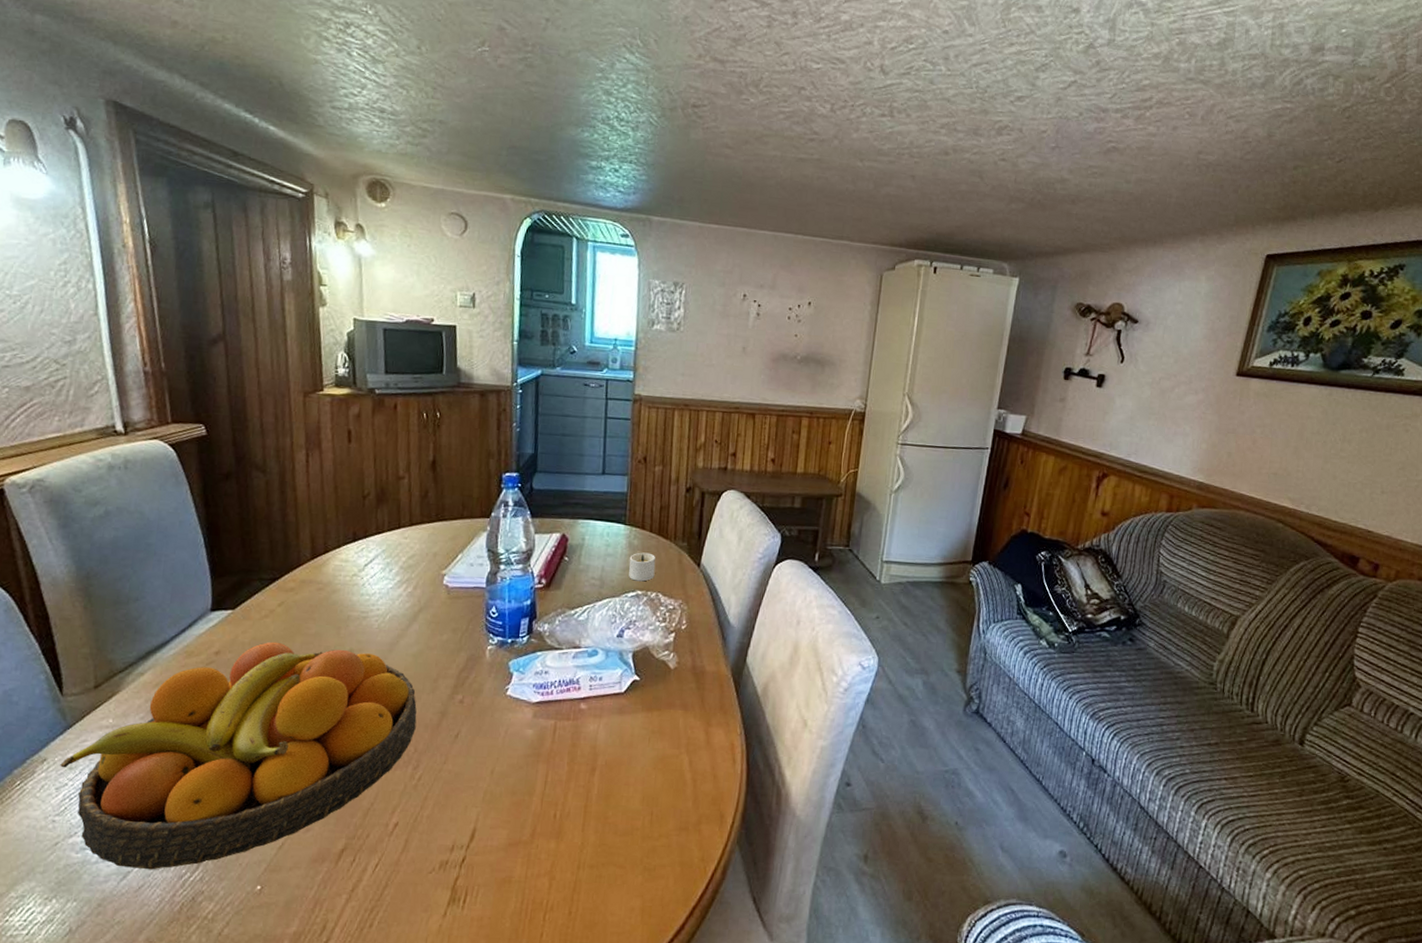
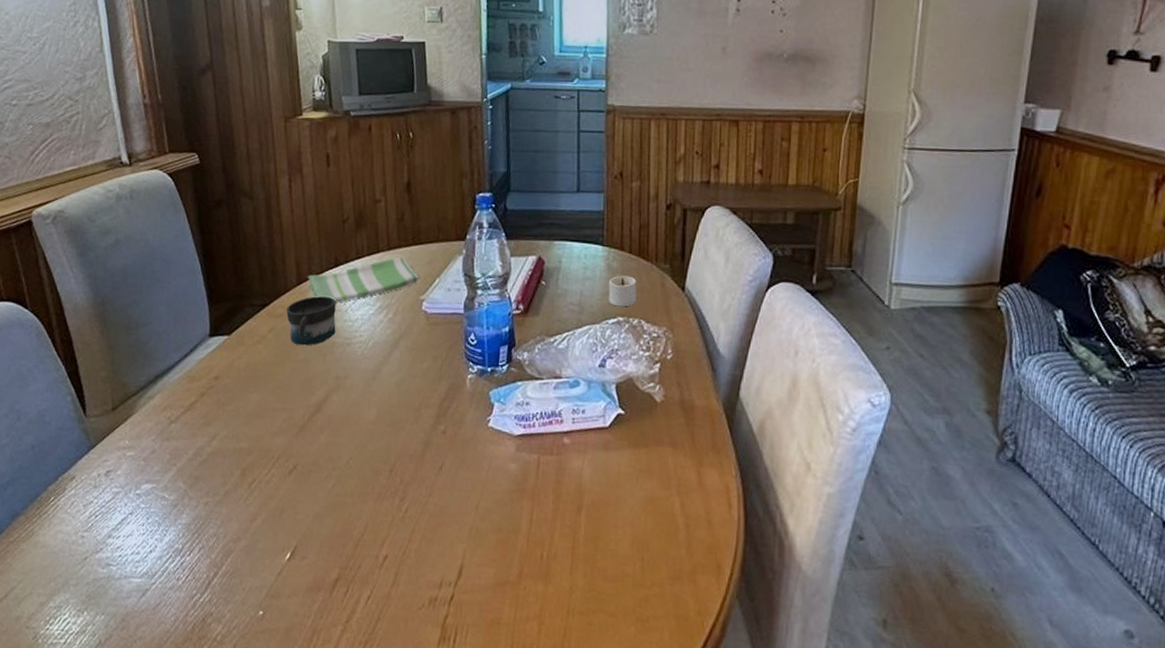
fruit bowl: present [60,641,417,870] -> none [86,367,402,589]
mug: none [298,570,353,620] -> present [286,295,336,346]
dish towel: none [323,533,442,576] -> present [308,257,419,302]

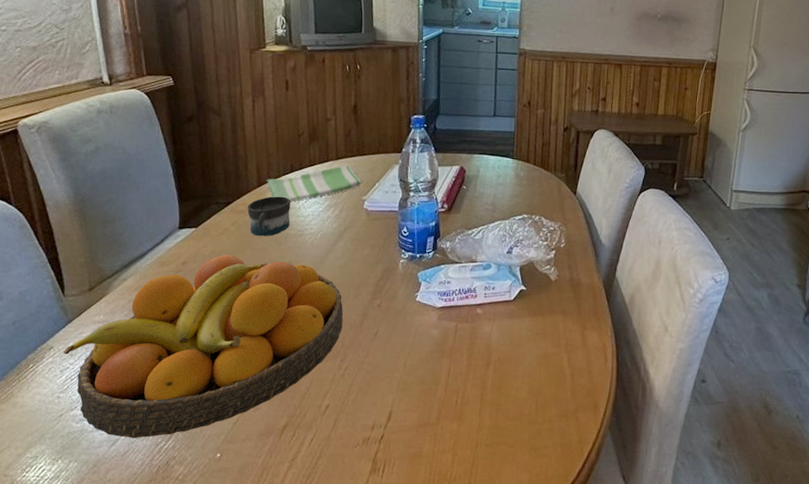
fruit bowl: none [86,367,402,589] -> present [63,254,343,439]
candle: present [608,275,637,307] -> none [516,182,539,207]

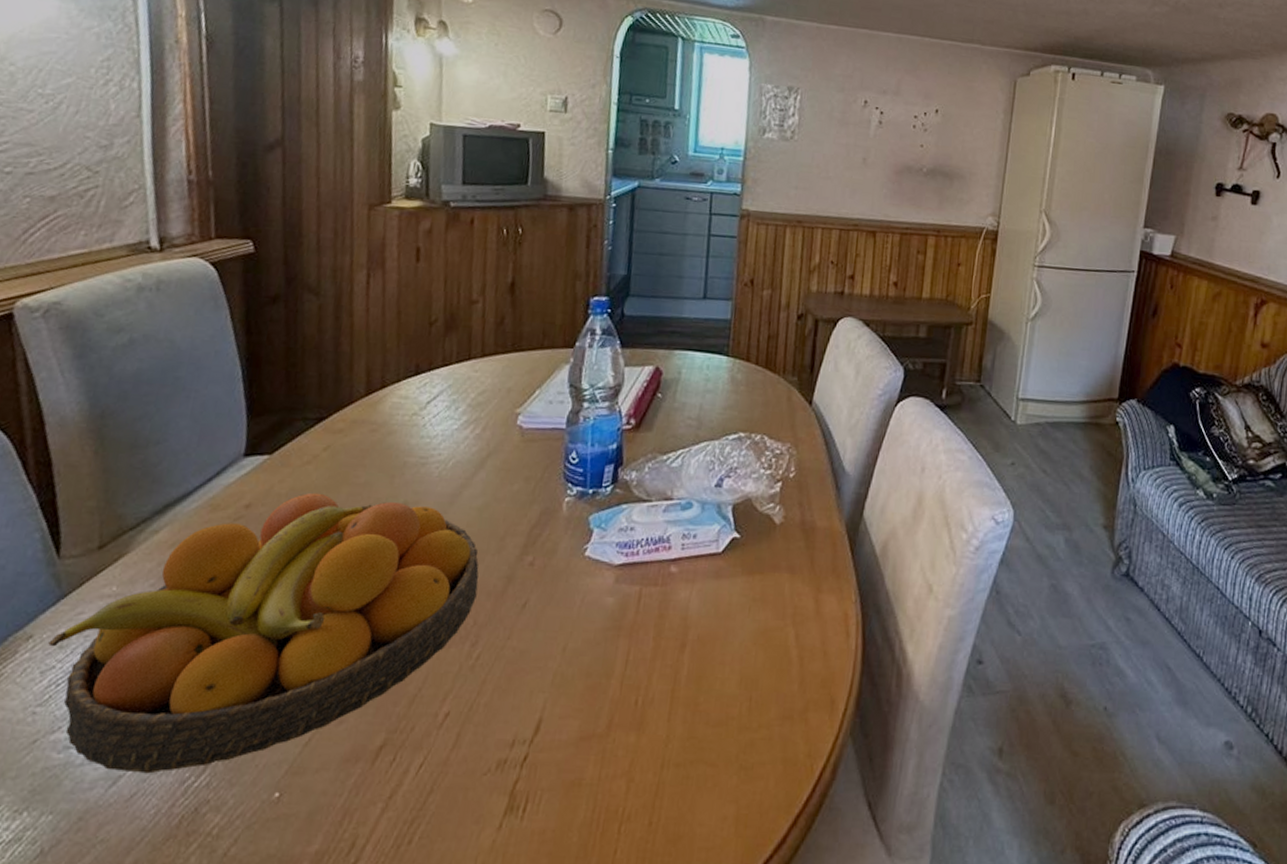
mug: present [247,196,291,237] -> none [348,408,413,467]
dish towel: present [267,165,362,201] -> none [380,365,517,415]

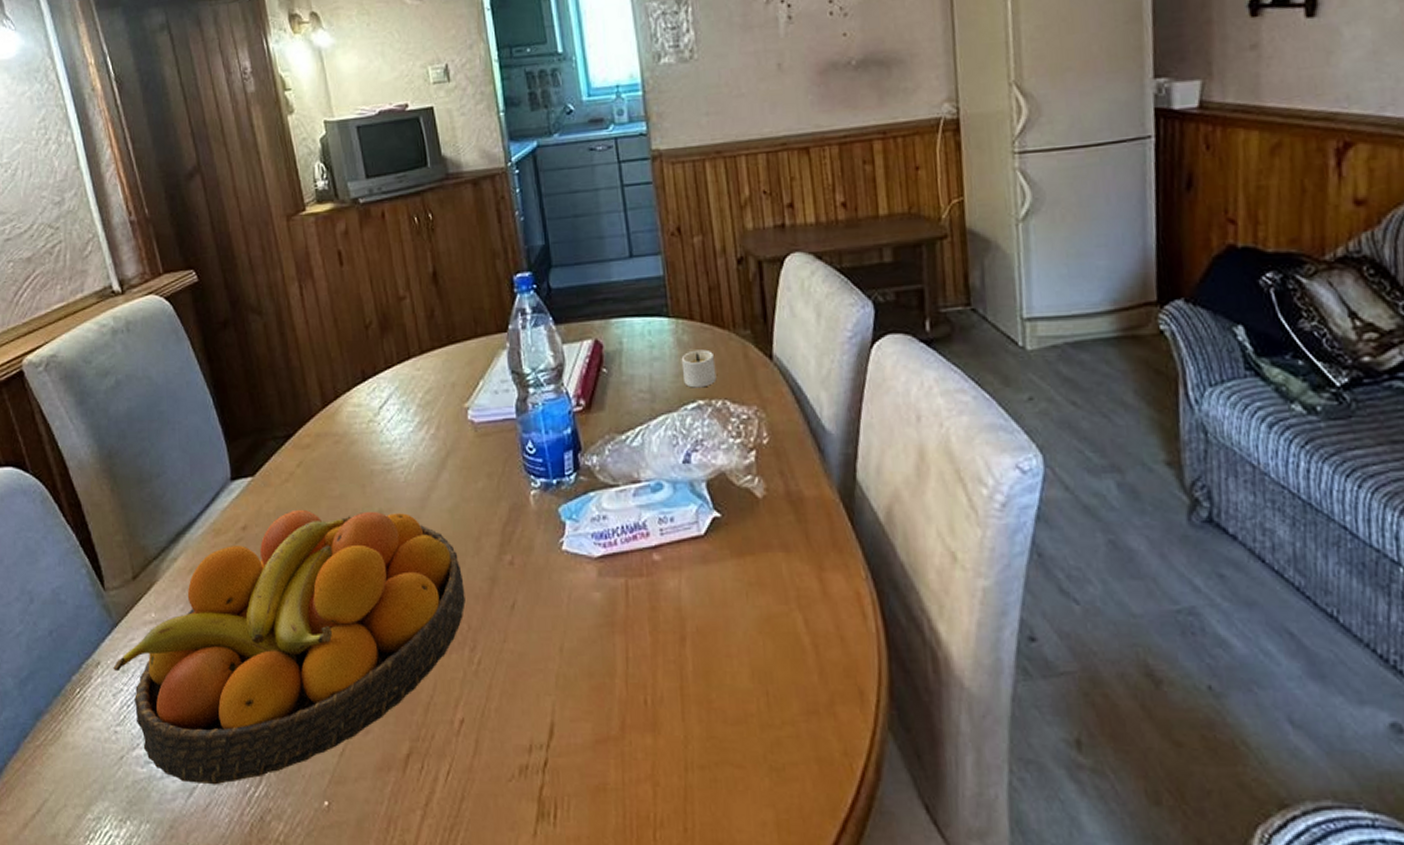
candle: none [730,388,762,422] -> present [681,349,717,388]

